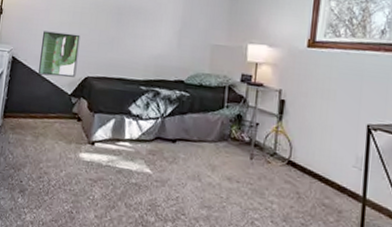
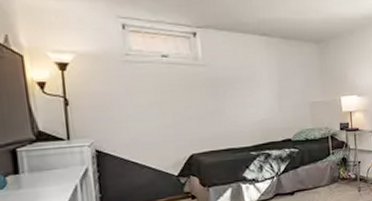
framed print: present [38,31,80,77] -> none [128,113,179,163]

